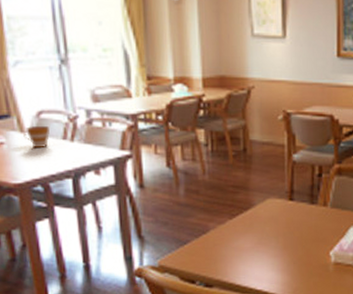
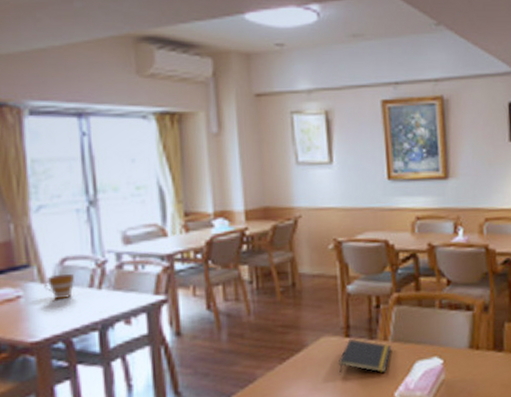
notepad: none [281,202,329,233] -> present [337,338,391,375]

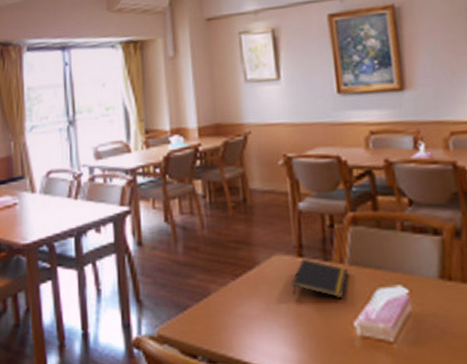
cup: present [44,273,74,299] -> none [34,184,56,207]

